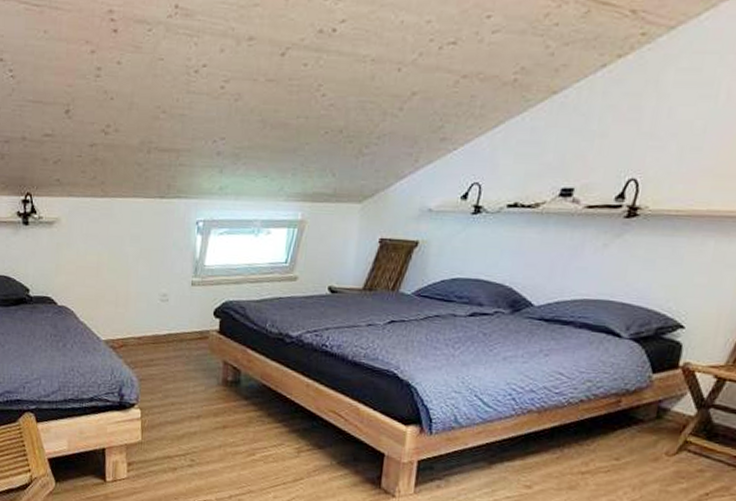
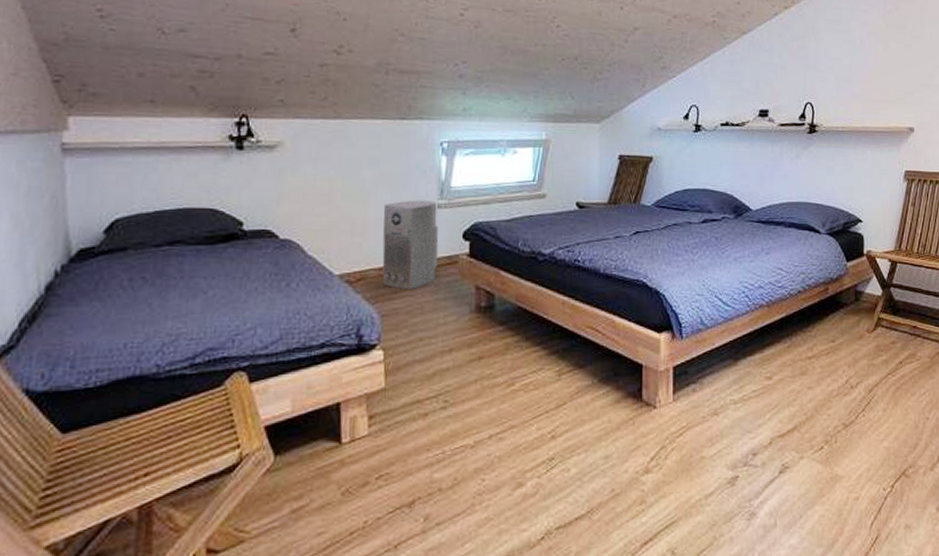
air purifier: none [141,276,192,359] -> present [382,200,439,289]

